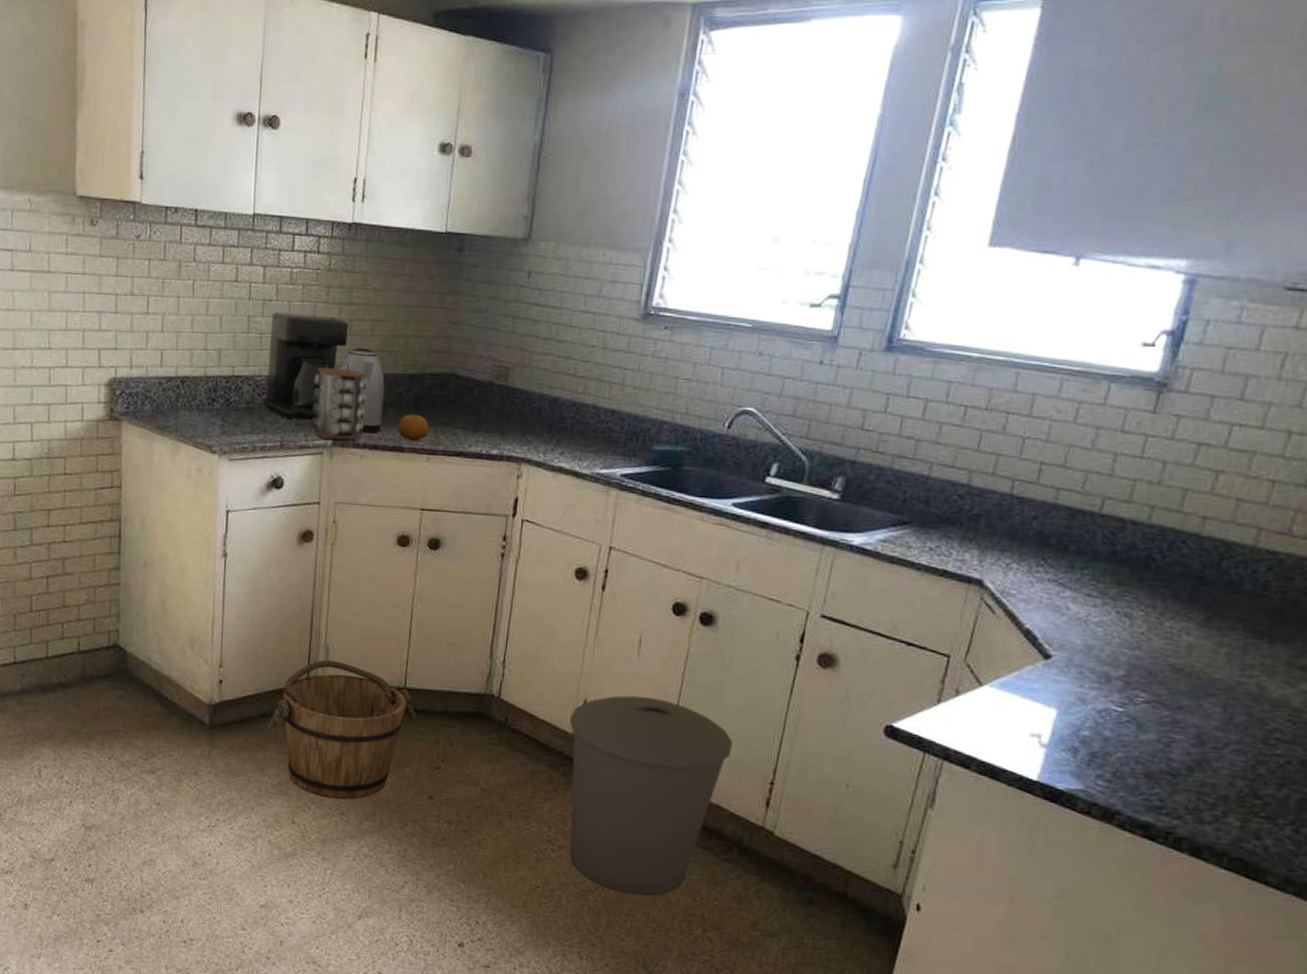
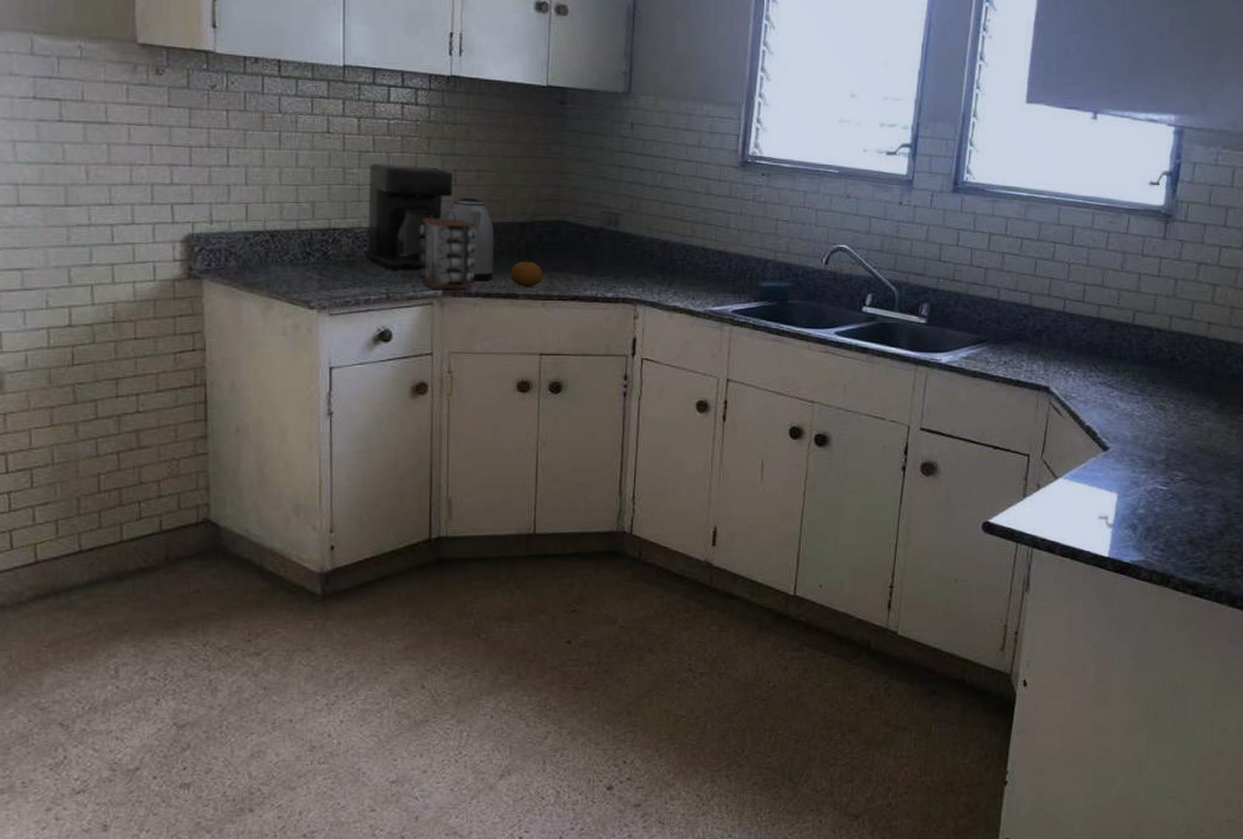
bucket: present [267,660,417,799] -> none [388,513,549,656]
trash can: present [569,695,733,895] -> none [701,518,853,710]

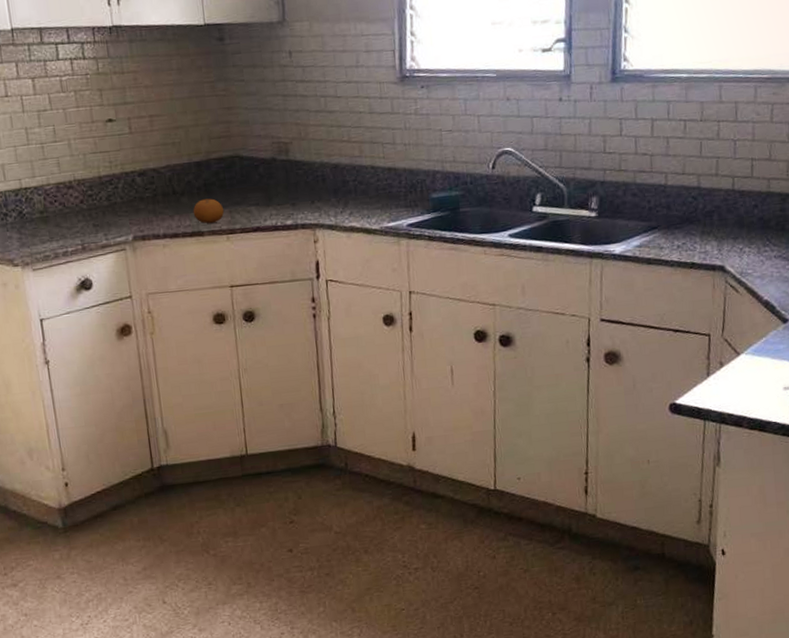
coffee maker: present [365,164,454,270] -> none [49,118,129,222]
spice rack: present [419,209,475,291] -> none [103,156,161,235]
kettle: present [445,197,495,282] -> none [125,143,179,224]

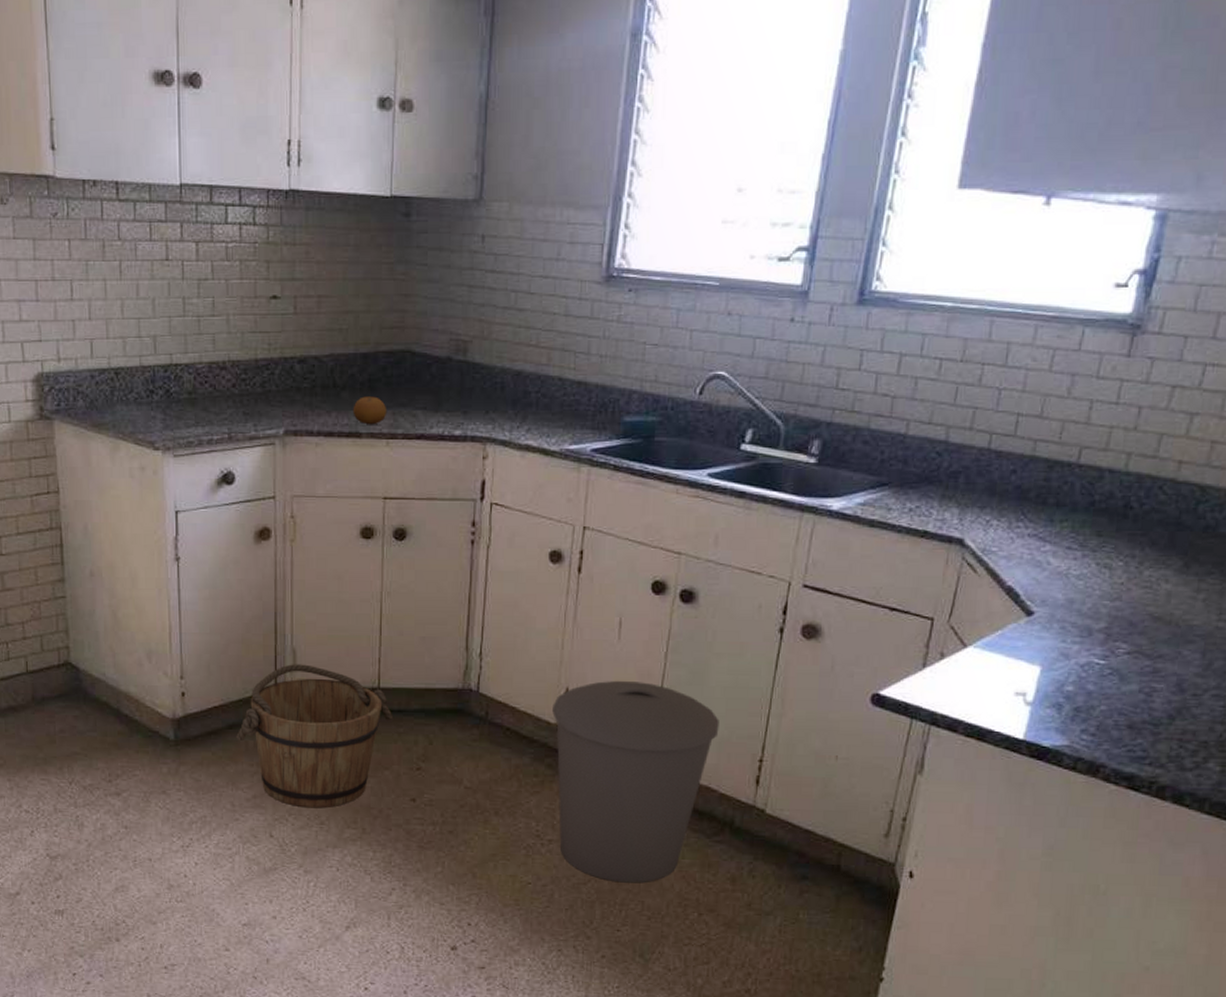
bucket: none [121,442,263,572] -> present [236,664,394,808]
trash can: none [402,419,548,597] -> present [551,680,719,883]

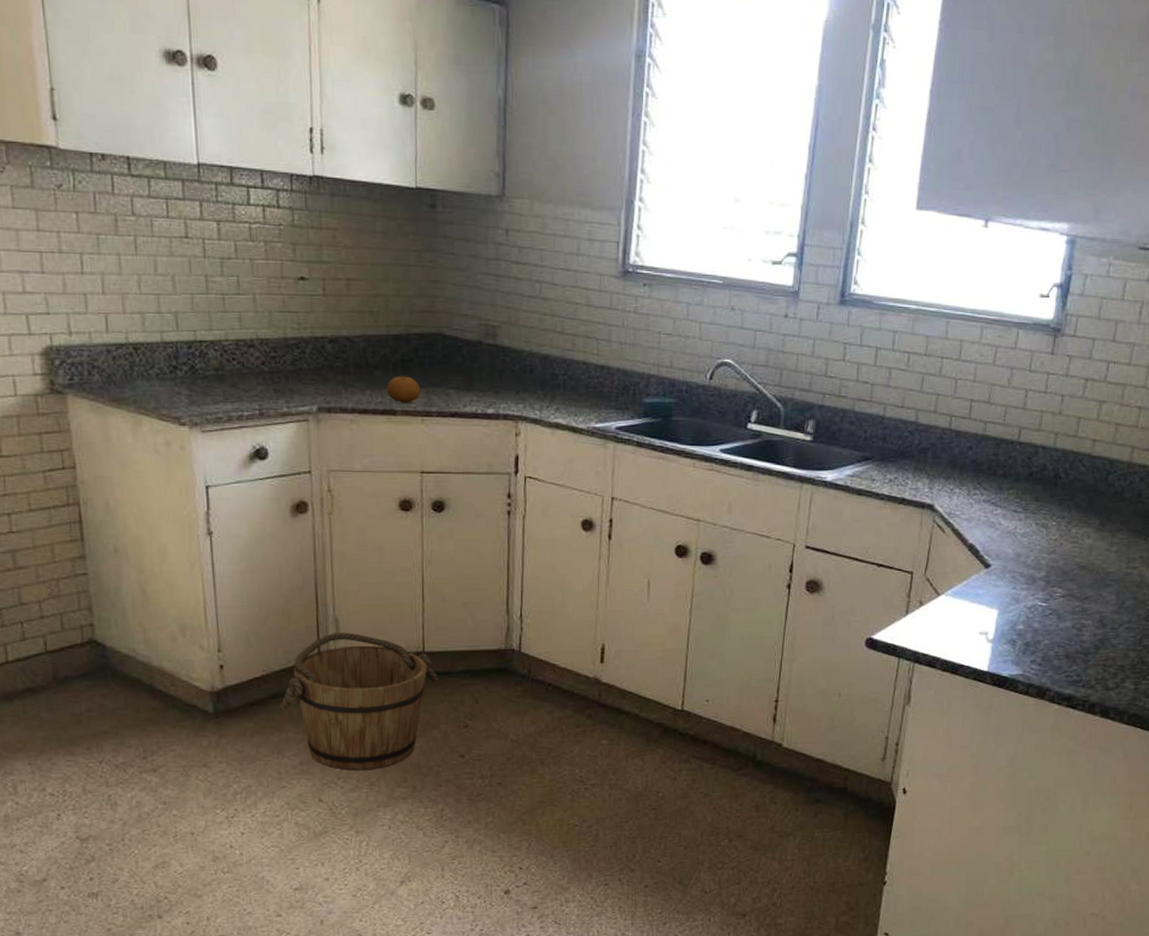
trash can: present [551,680,719,883] -> none [589,635,740,818]

